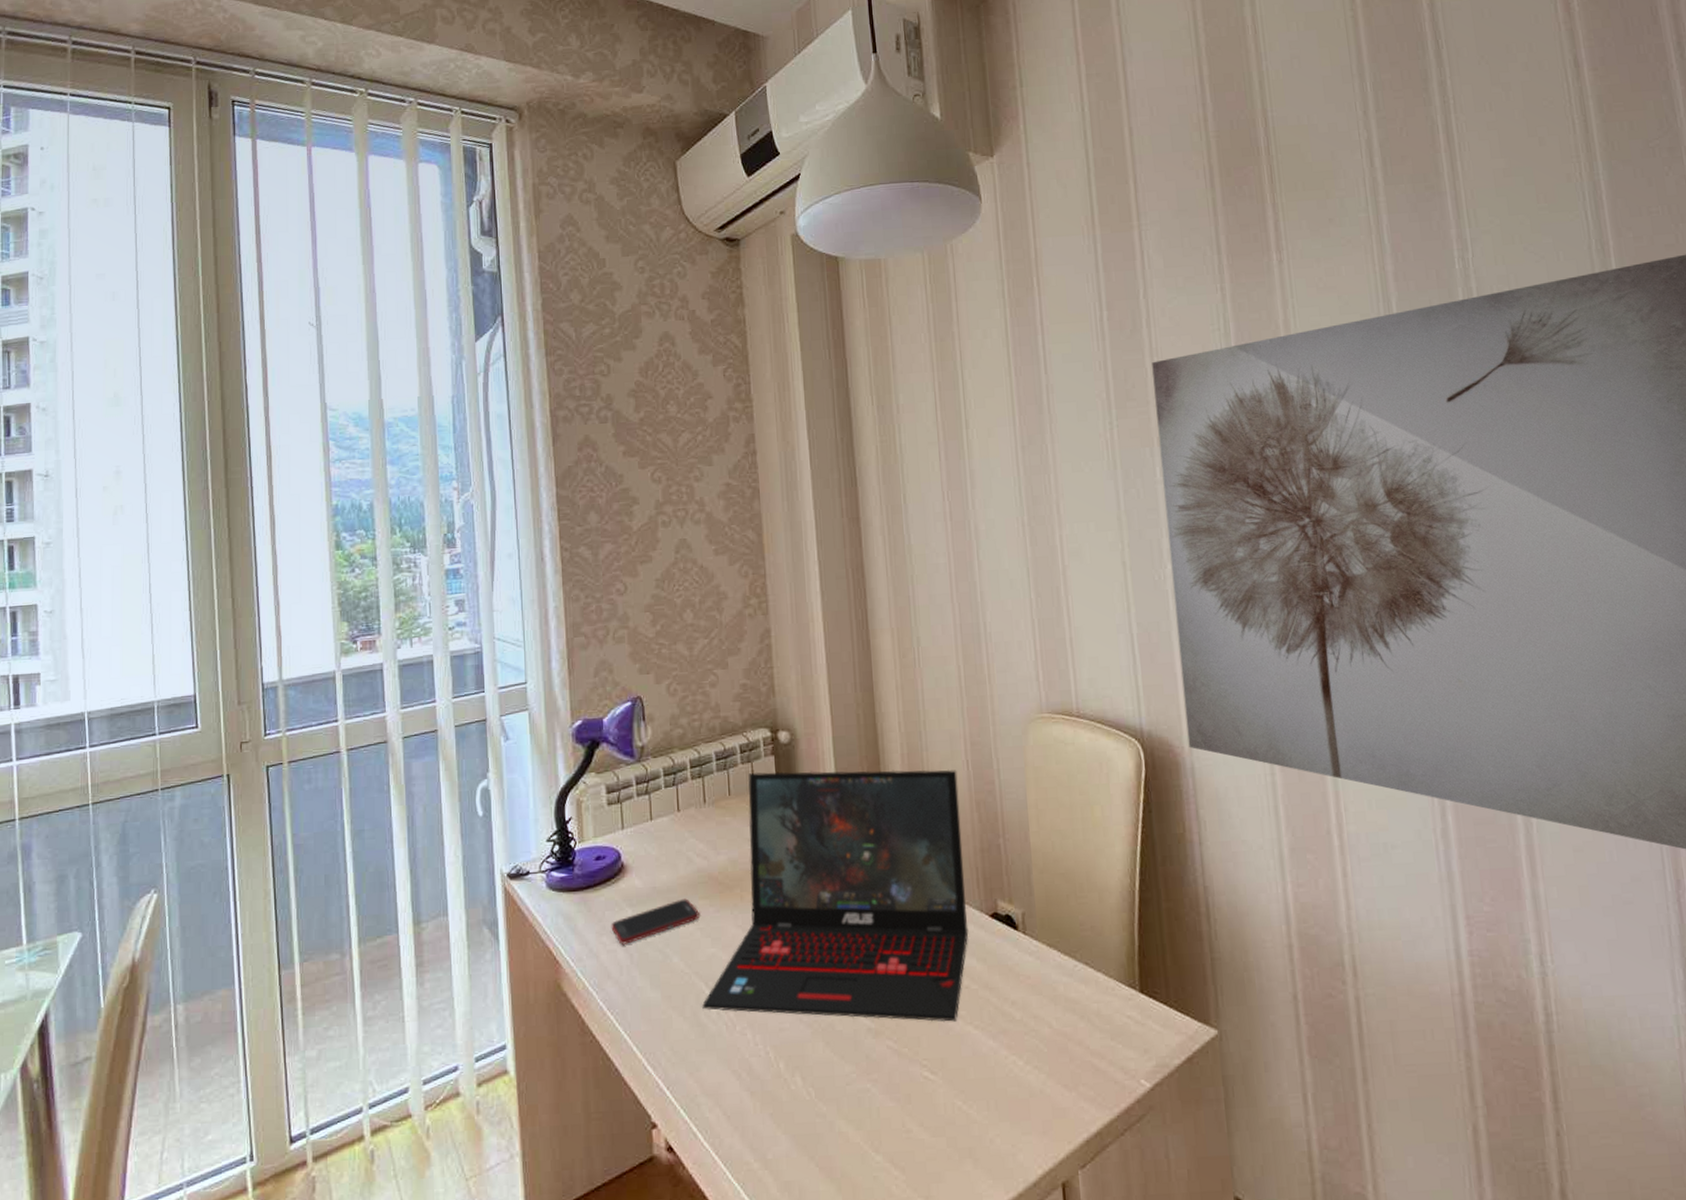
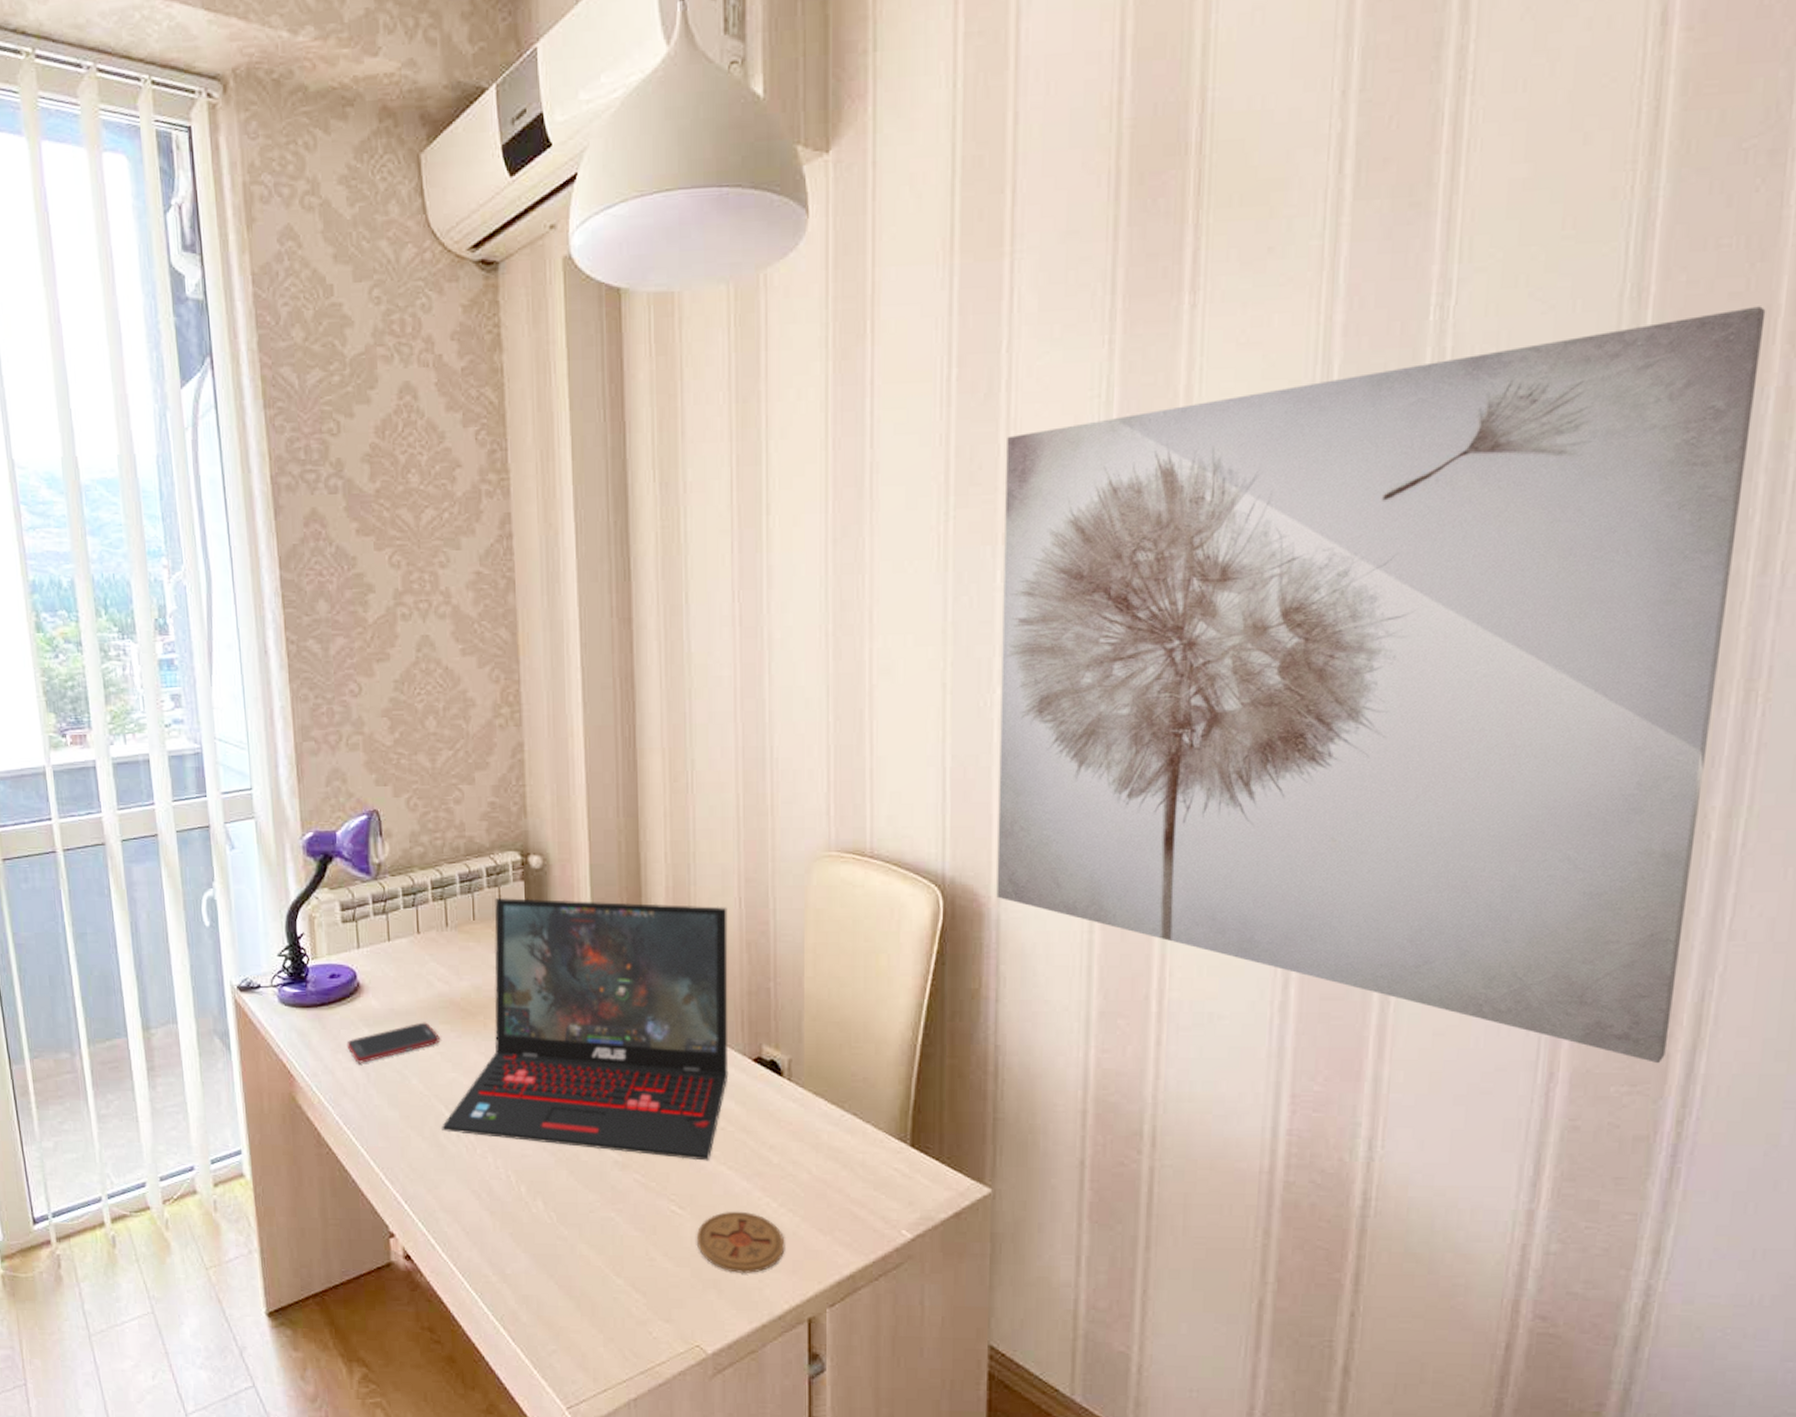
coaster: none [949,1072,1034,1139] -> present [696,1211,785,1273]

